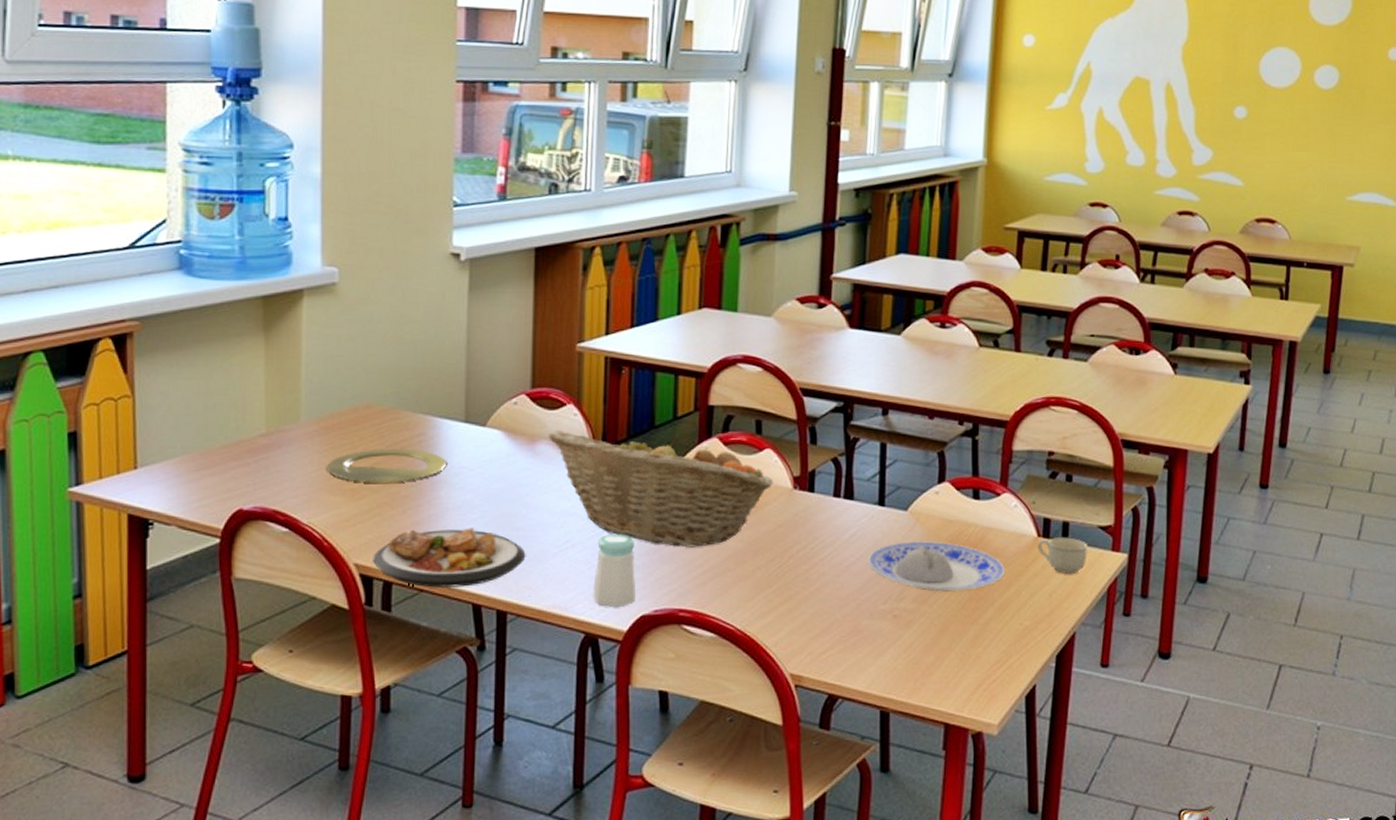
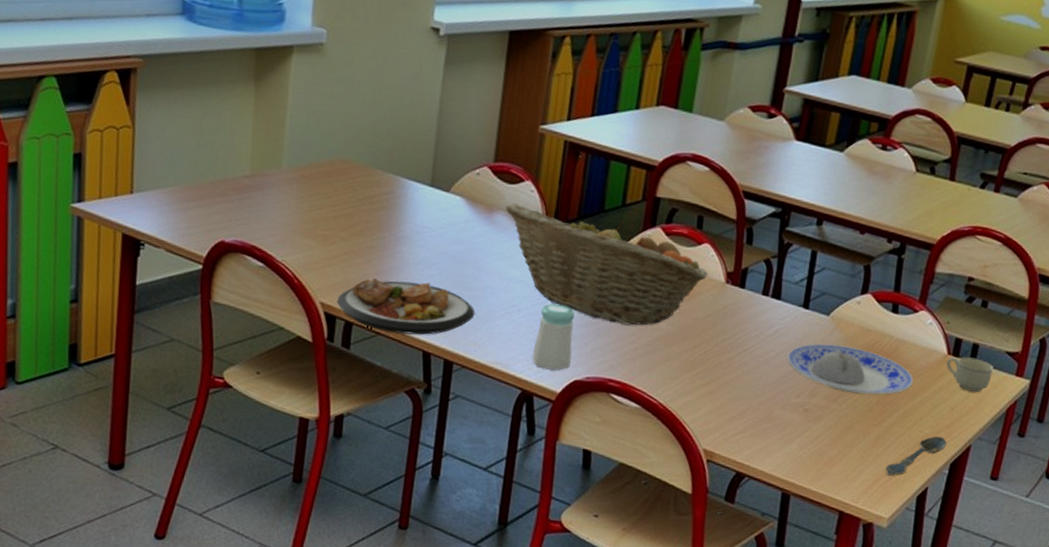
plate: present [327,448,447,483] -> none [302,201,411,234]
spoon: none [988,627,1049,677] -> present [885,436,947,476]

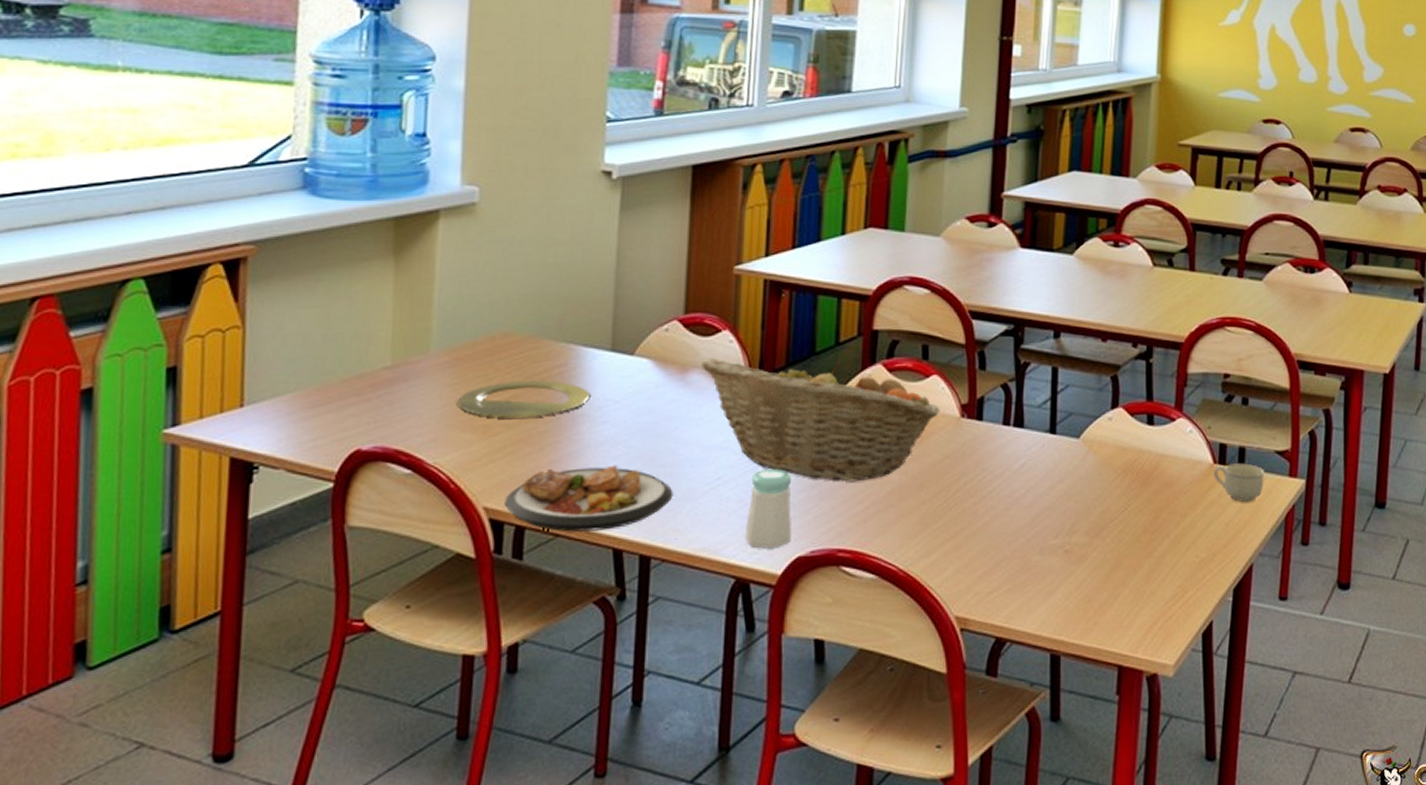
plate: none [302,201,411,234] -> present [457,380,591,418]
plate: present [787,343,914,395] -> none [1038,470,1181,524]
spoon: present [885,436,947,476] -> none [1163,559,1226,614]

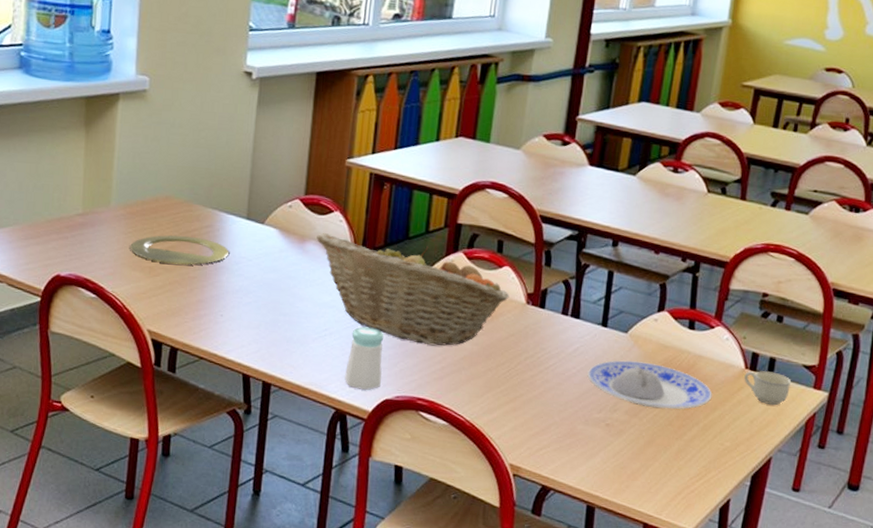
plate: present [504,465,673,532] -> none [163,307,290,359]
plate: none [1038,470,1181,524] -> present [587,360,712,409]

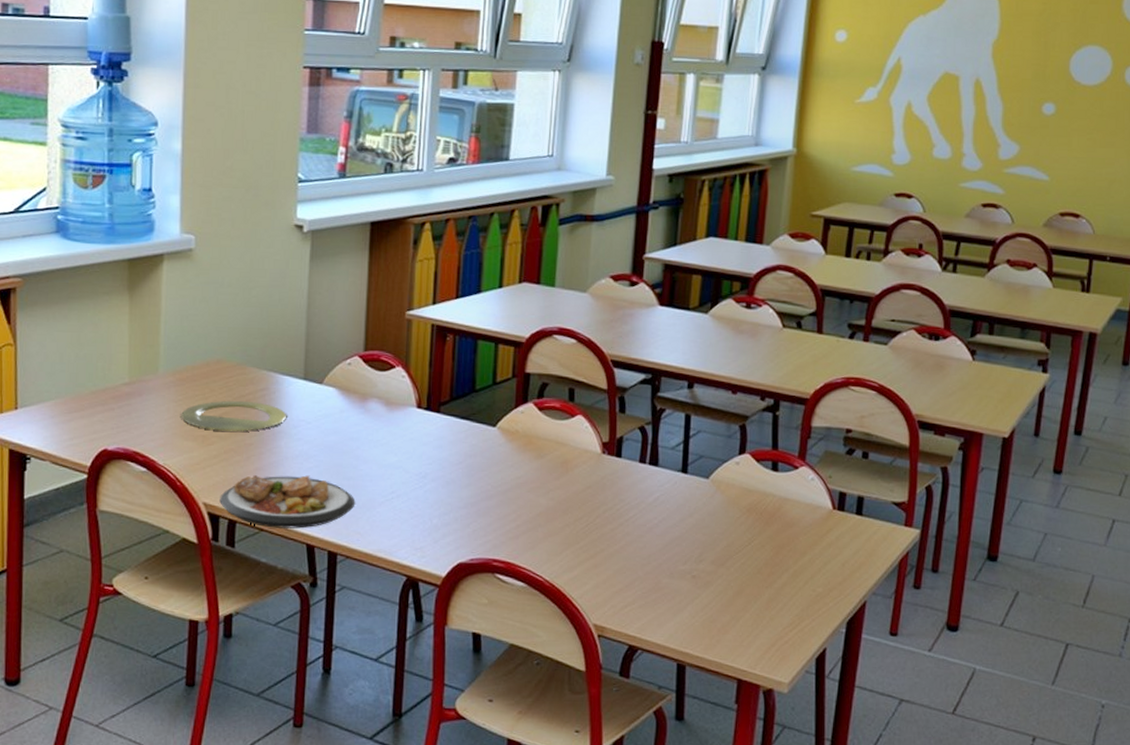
plate: none [163,307,290,359] -> present [219,475,356,529]
fruit basket: present [316,233,510,346] -> none [378,390,584,503]
salt shaker: present [345,326,384,390] -> none [415,487,455,554]
plate: present [587,360,712,409] -> none [670,507,801,557]
cup: present [744,371,792,406] -> none [832,511,882,547]

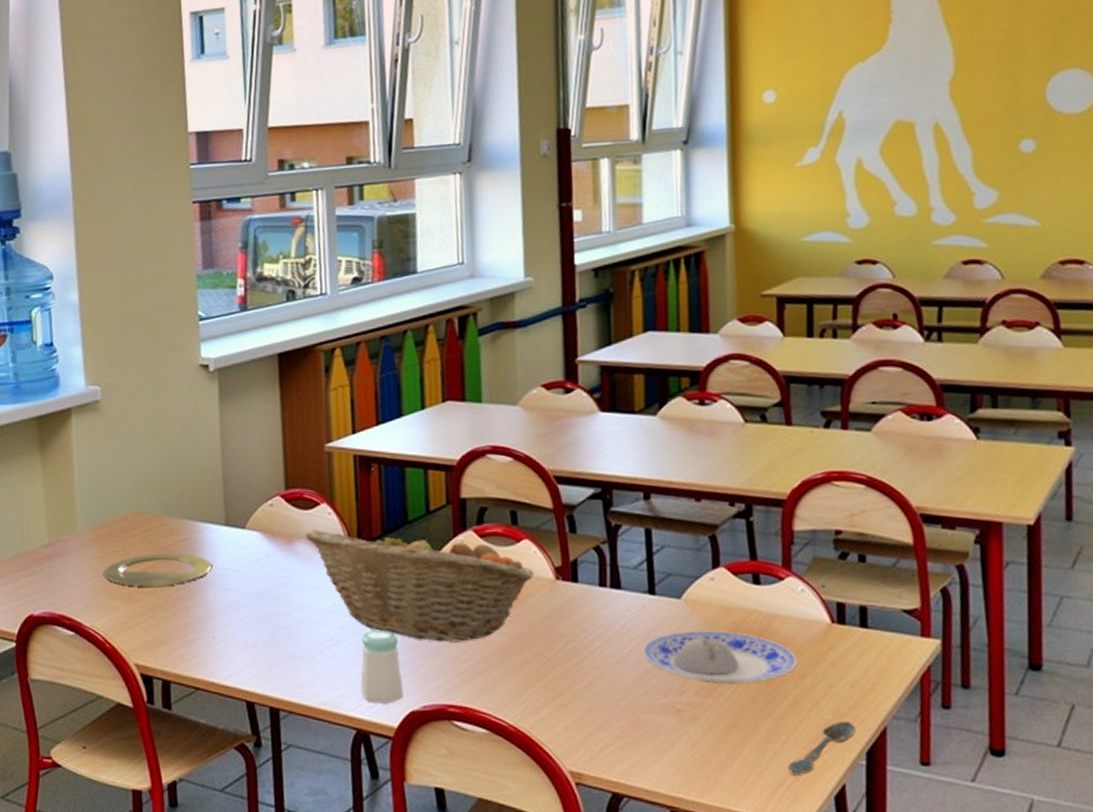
plate: present [219,475,356,529] -> none [151,627,293,686]
fruit basket: none [378,390,584,503] -> present [305,528,535,642]
salt shaker: none [415,487,455,554] -> present [360,629,403,703]
plate: none [670,507,801,557] -> present [642,630,798,684]
spoon: none [780,595,840,638] -> present [787,722,856,775]

